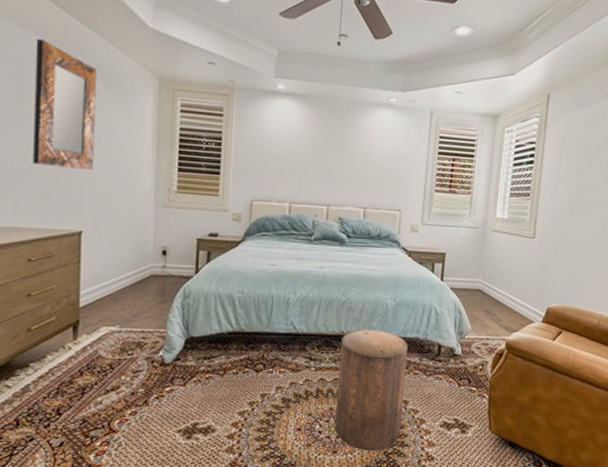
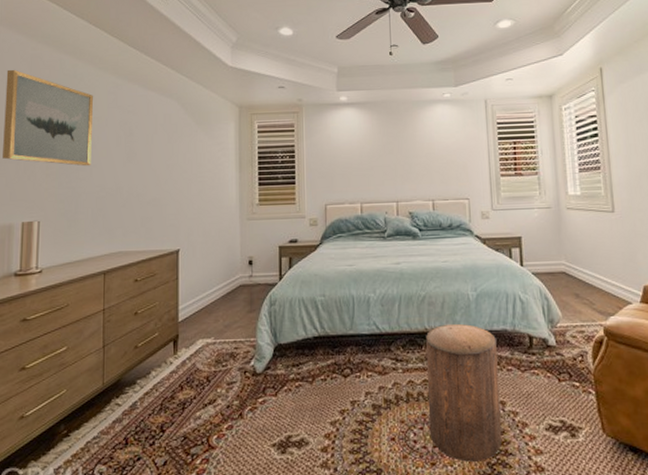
home mirror: present [33,38,96,170] -> none [139,88,188,195]

